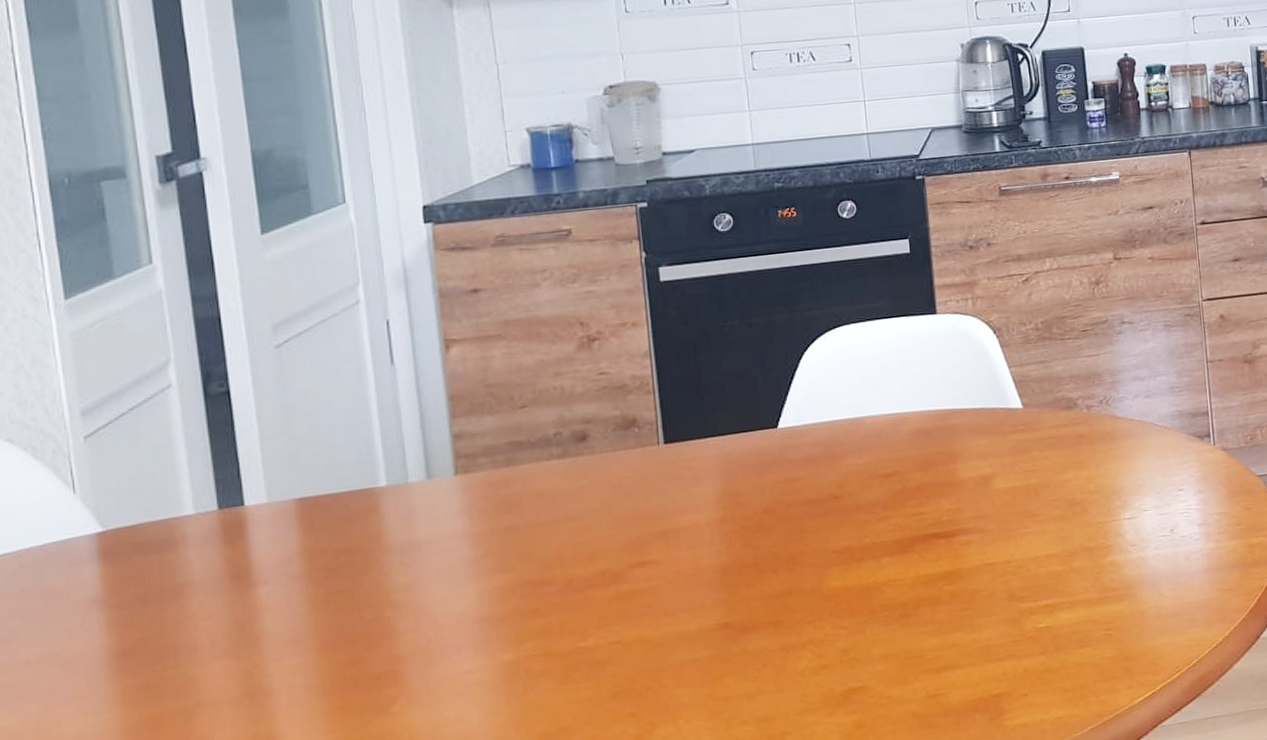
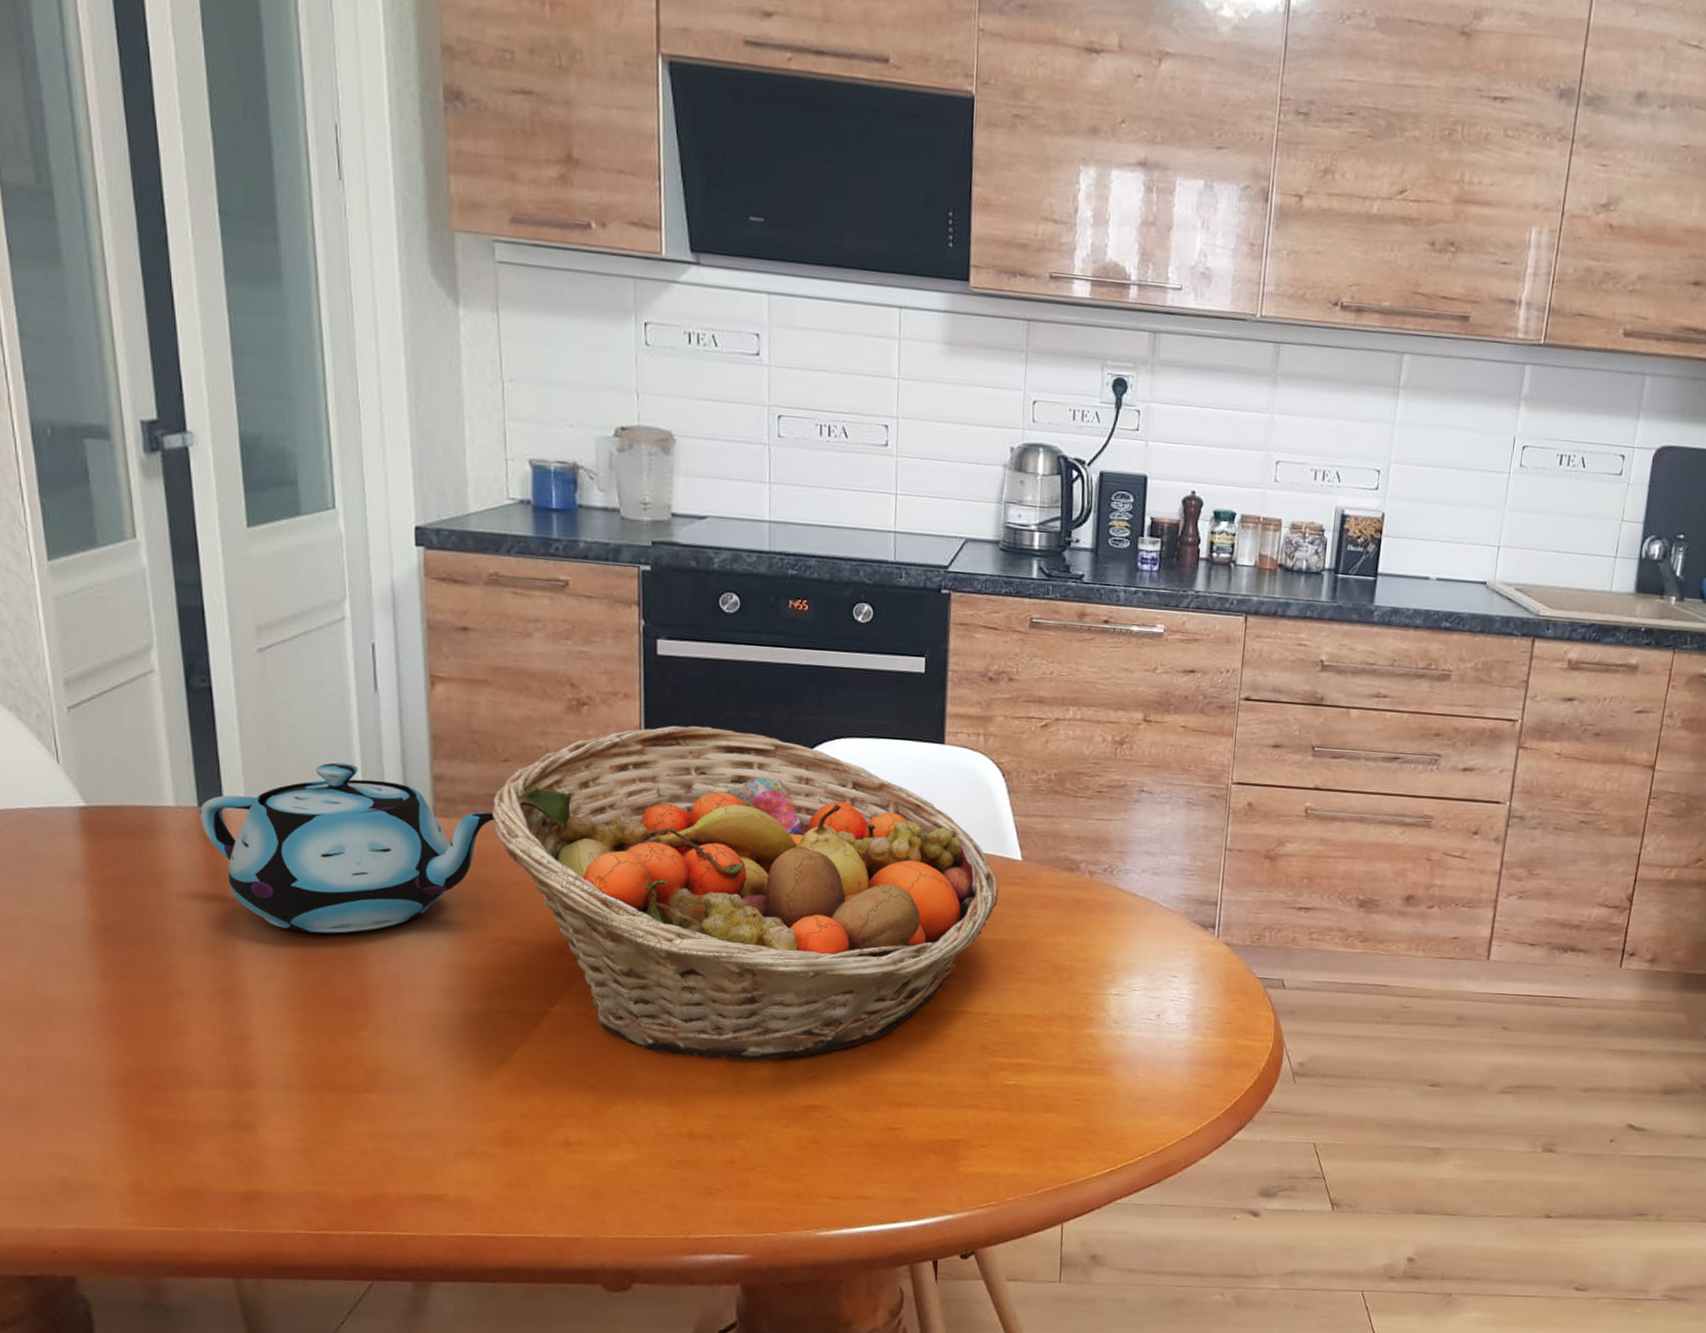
teapot: none [220,438,516,616] -> present [200,762,495,934]
fruit basket: none [512,336,1006,666] -> present [491,725,999,1060]

